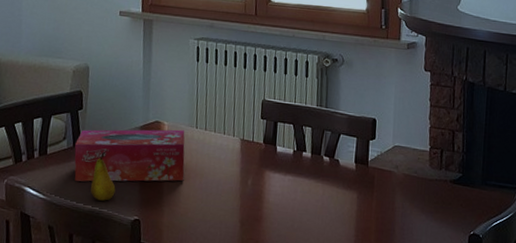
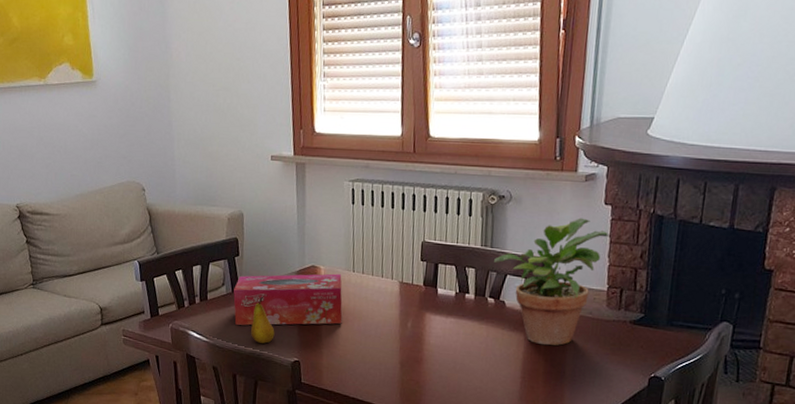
potted plant: none [329,82,429,204] -> present [494,218,608,346]

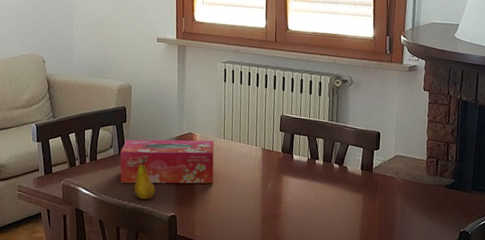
potted plant: present [494,218,608,346] -> none [339,100,427,205]

